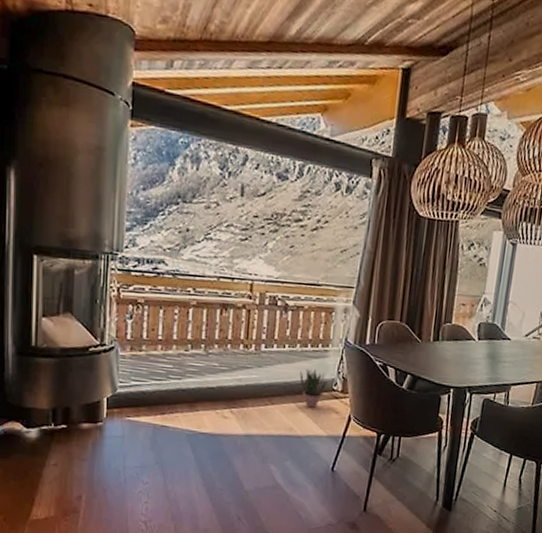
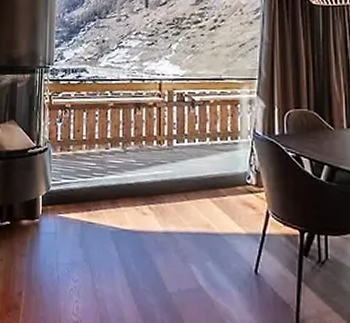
potted plant: present [300,369,328,408] -> none [212,162,240,203]

